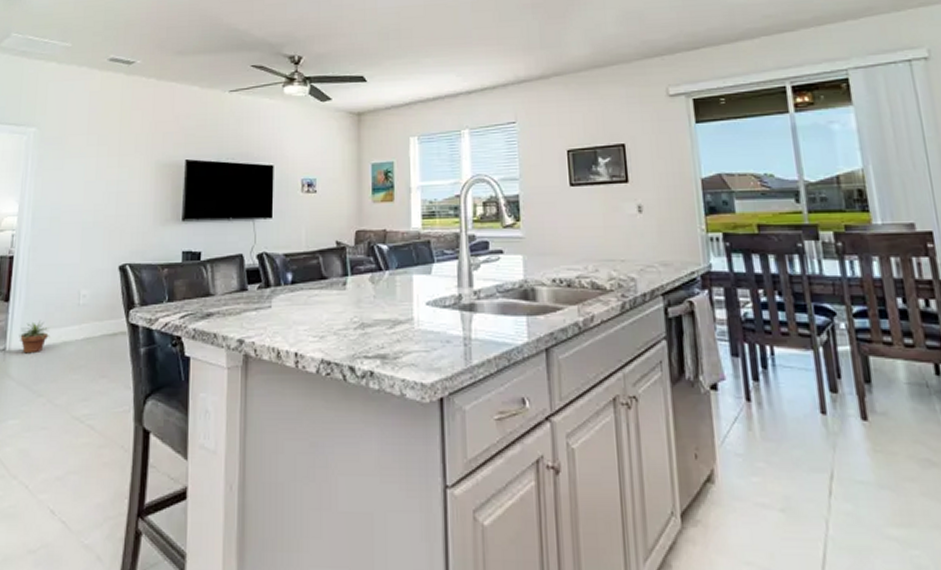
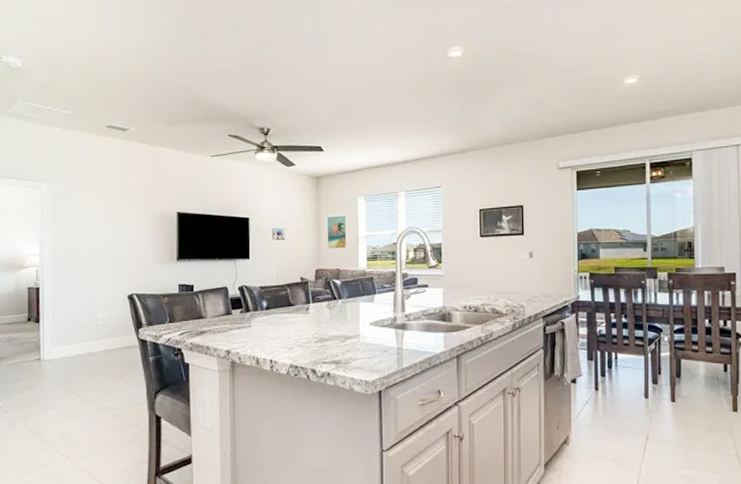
potted plant: present [19,320,50,354] -> none [50,336,76,362]

